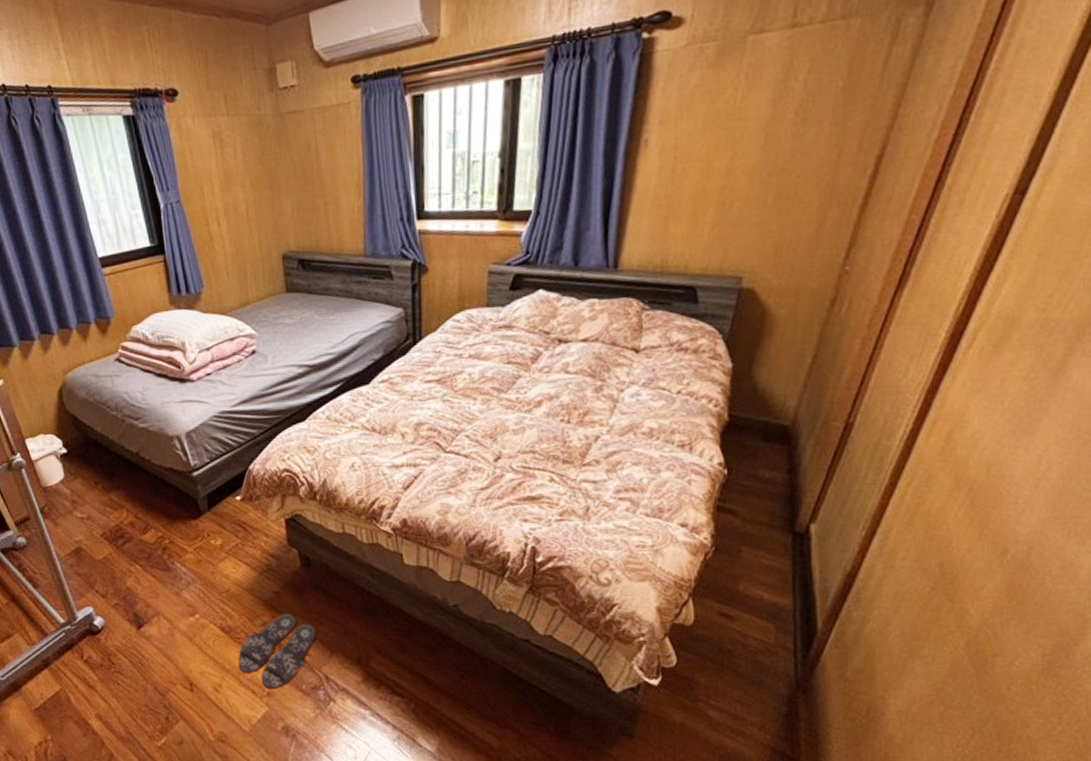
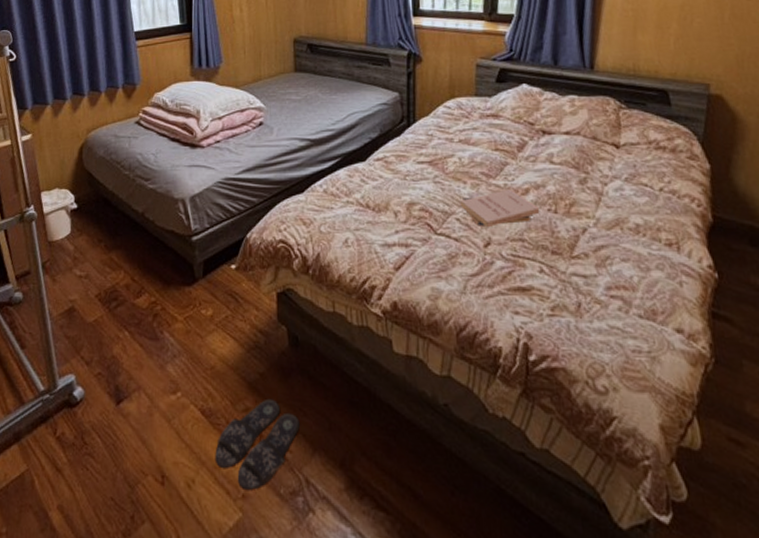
books: none [469,402,553,443] -> present [460,189,540,228]

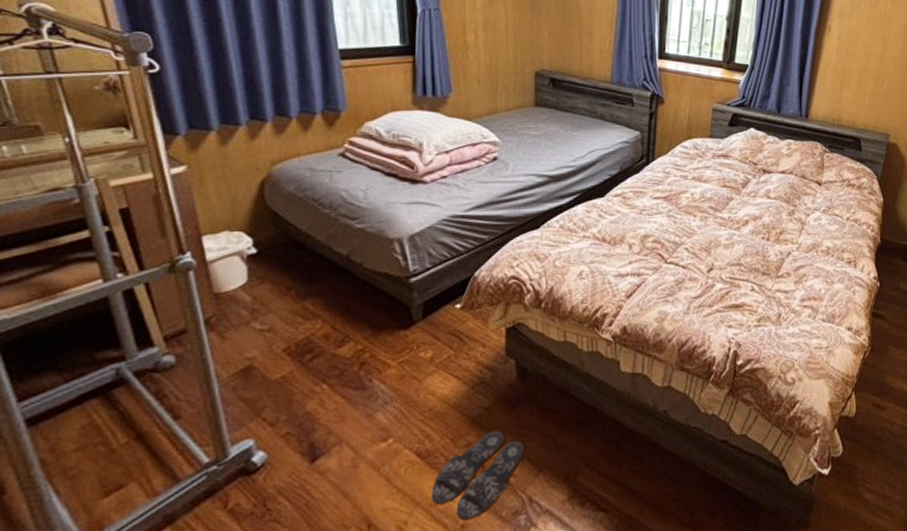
books: present [460,189,540,228] -> none [689,221,756,256]

